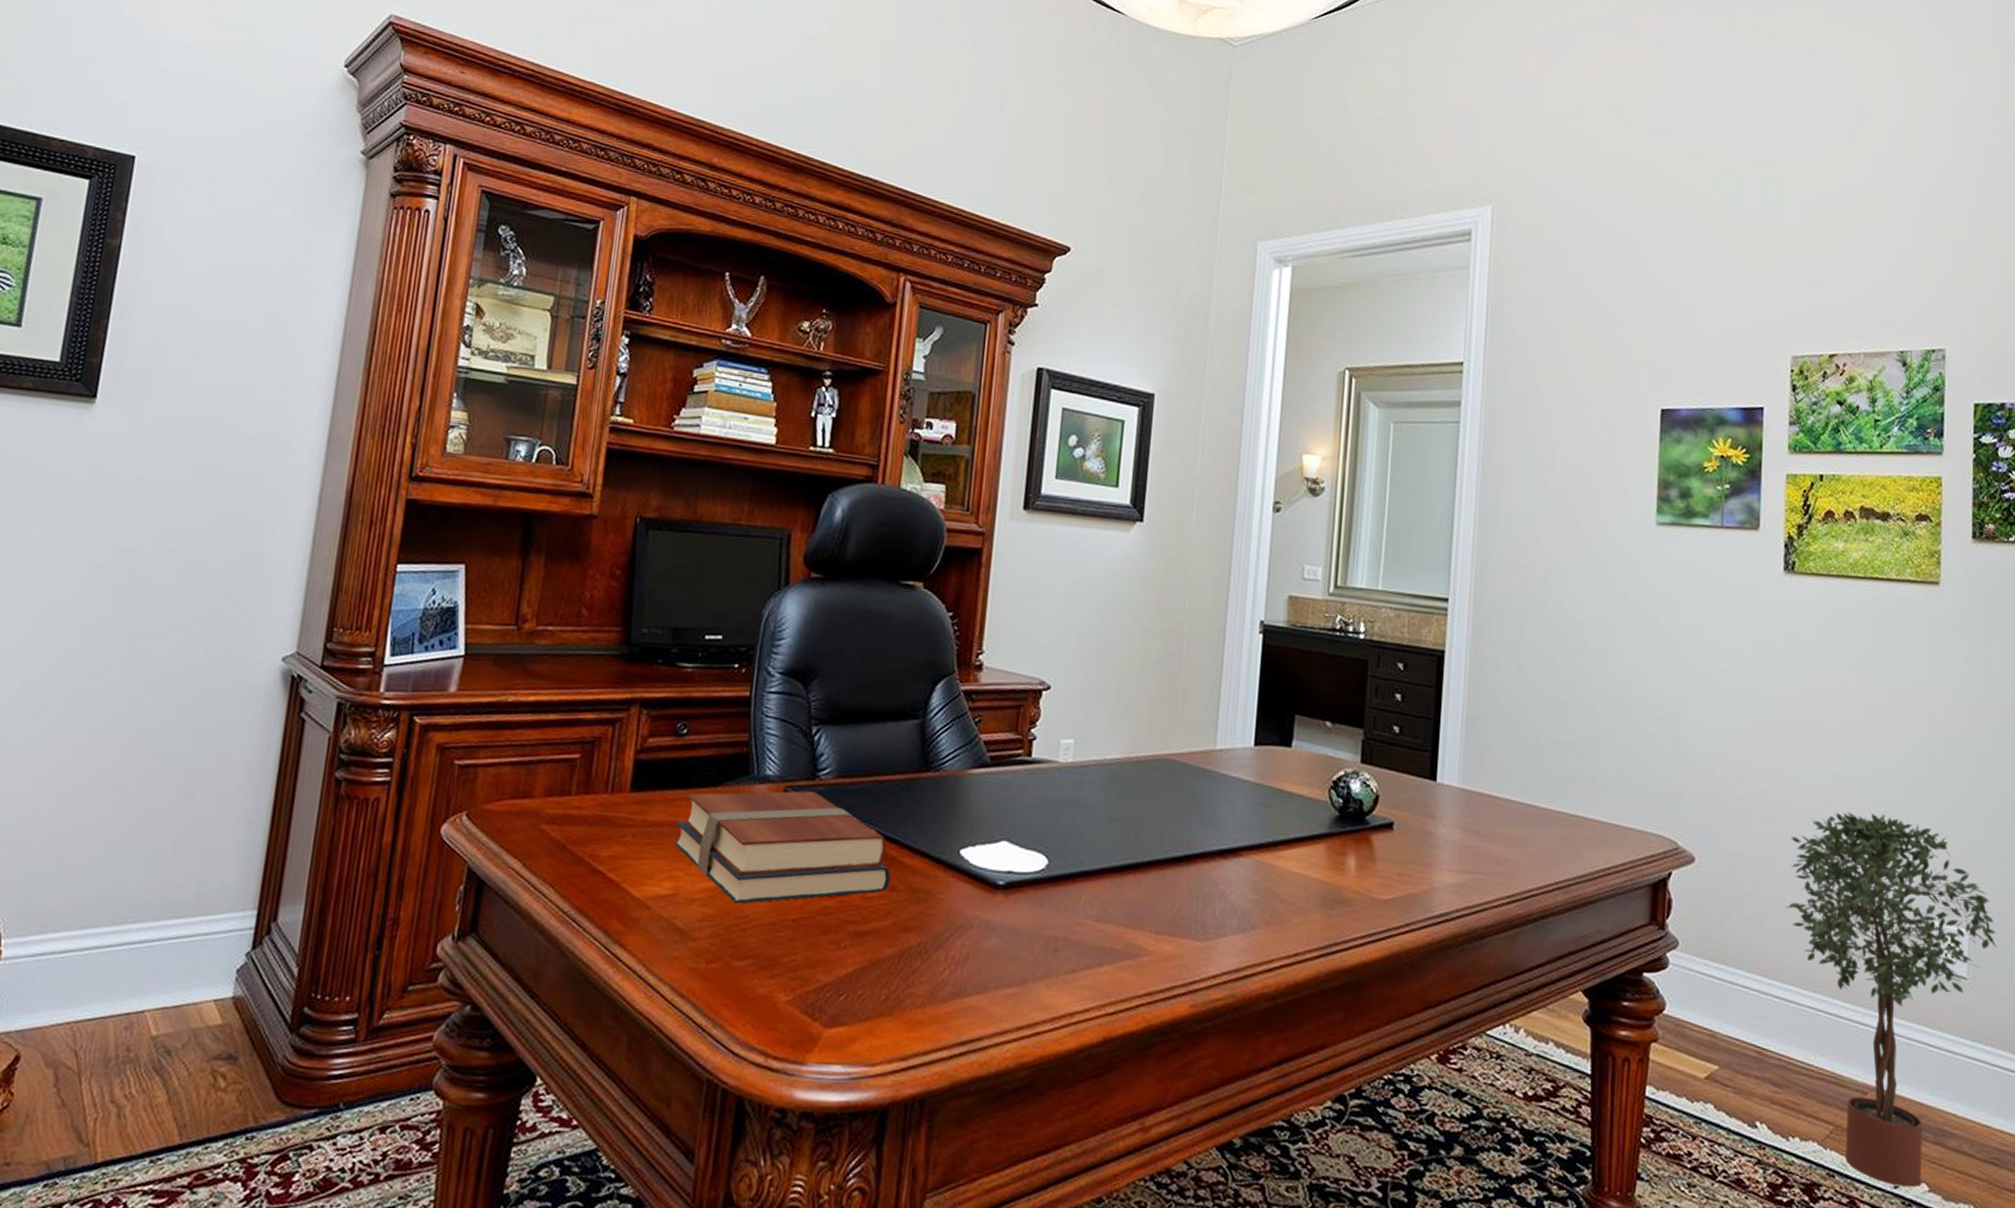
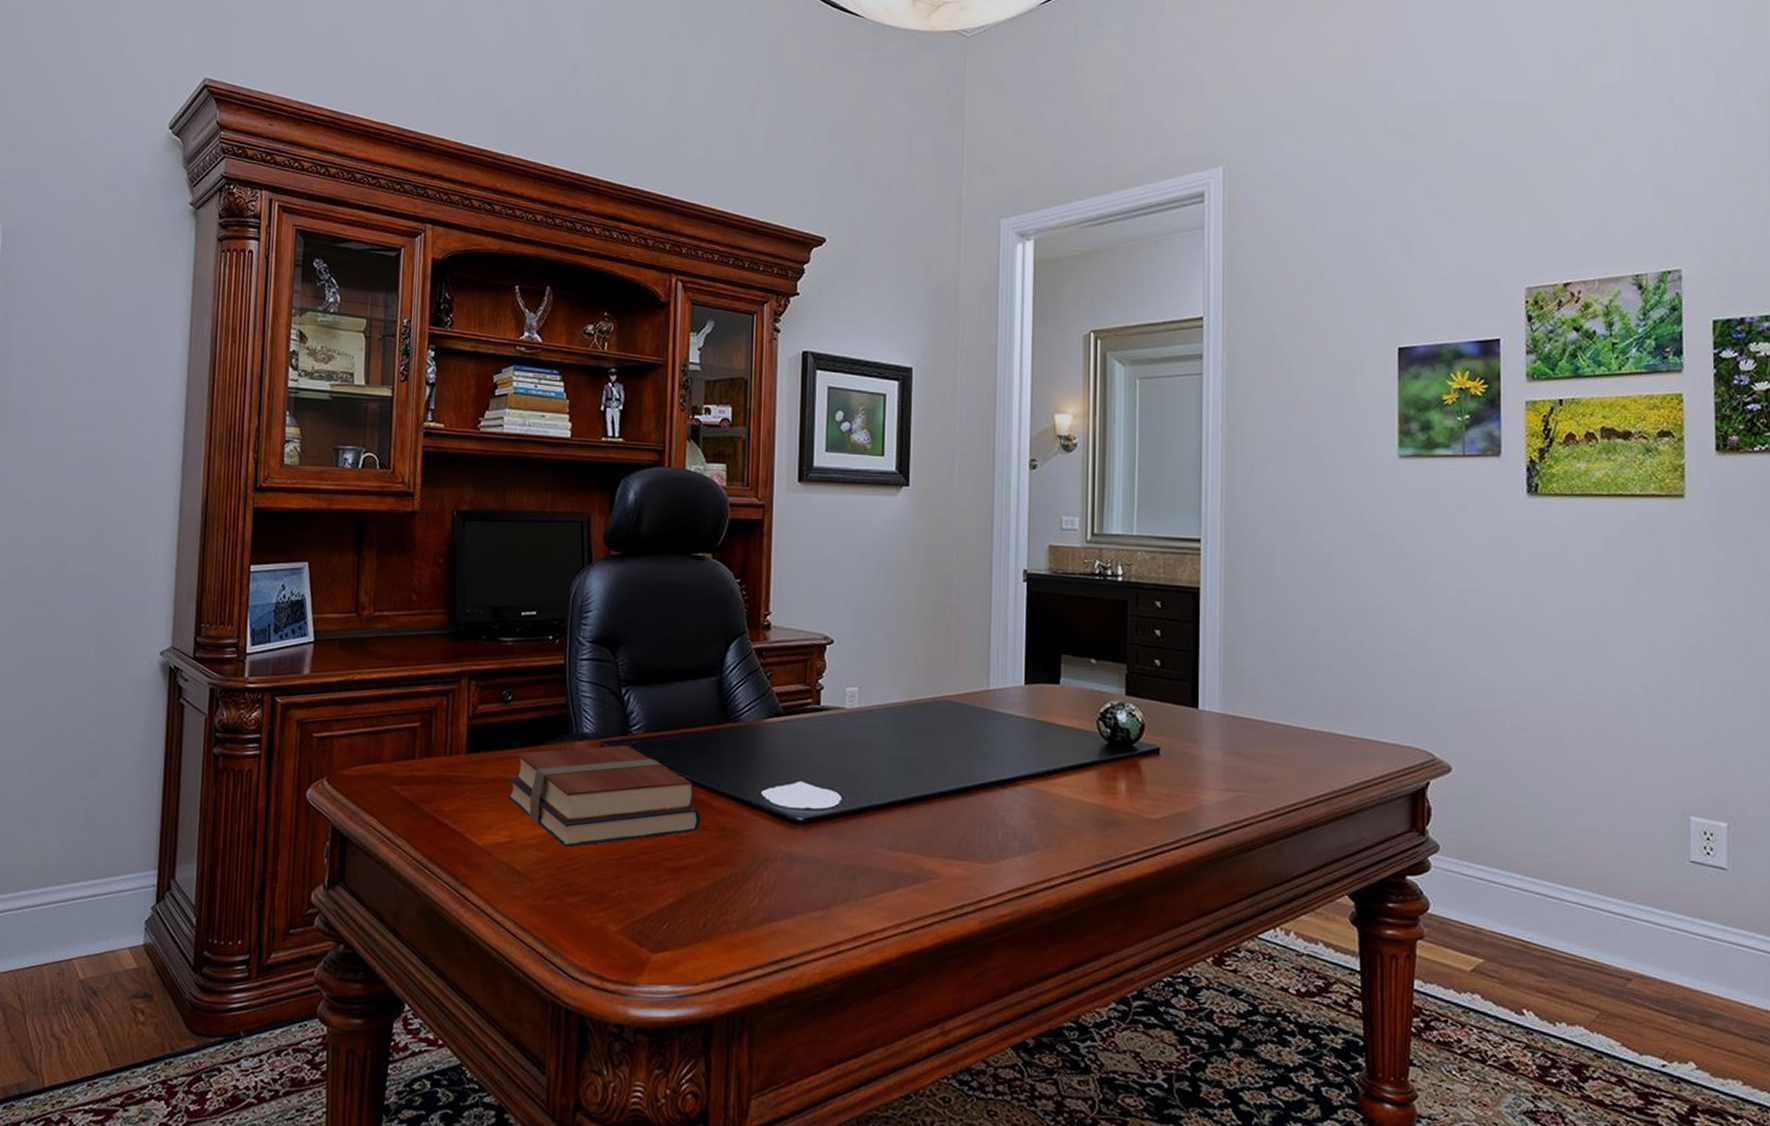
potted tree: present [1785,811,1997,1187] -> none [1543,717,1756,1066]

